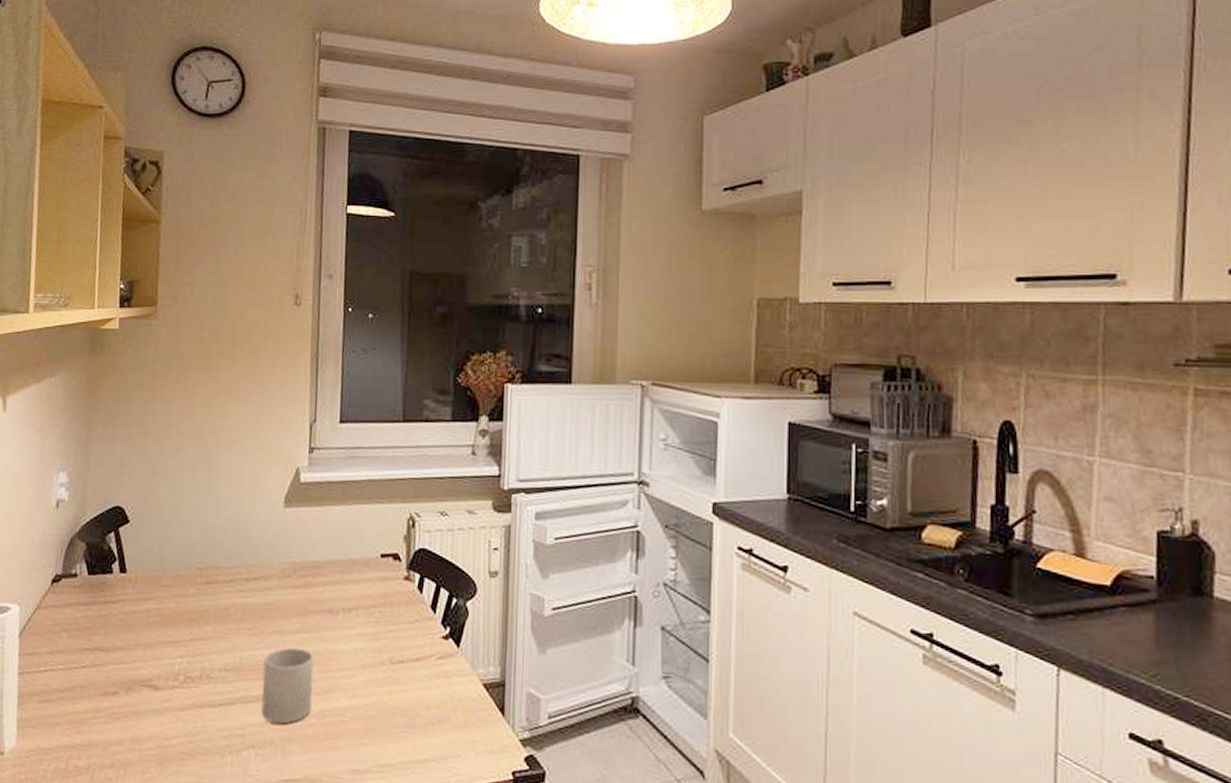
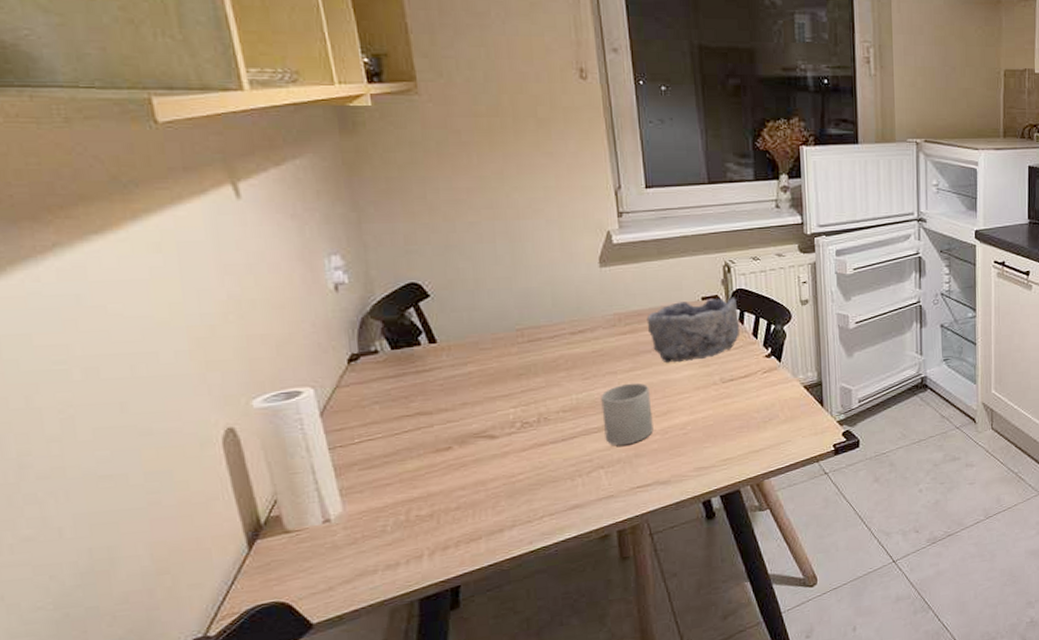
bowl: none [320,556,418,631] -> present [646,297,740,364]

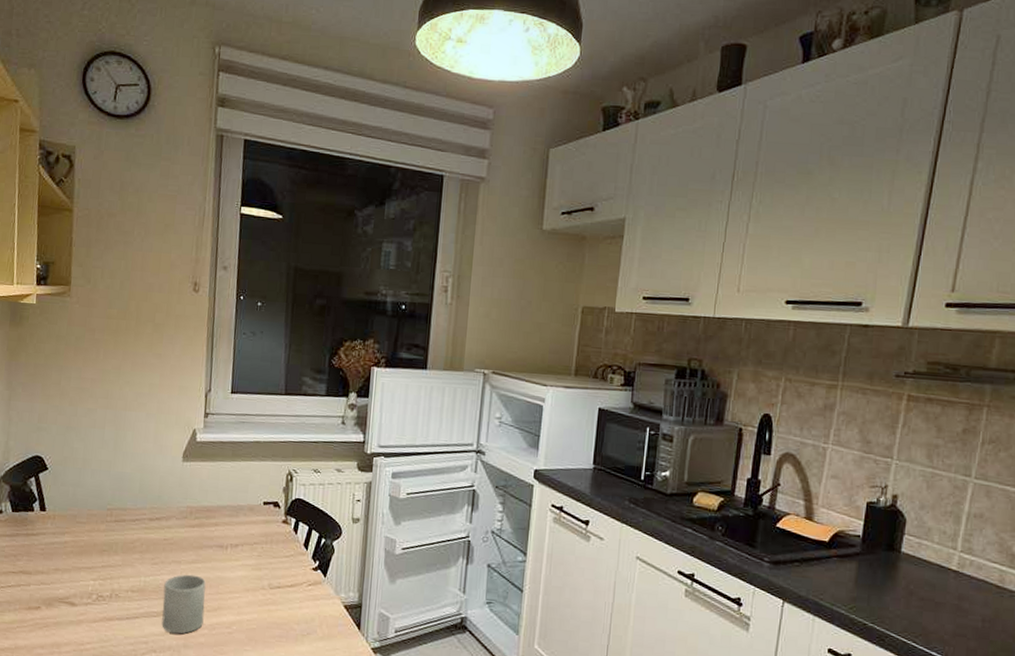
bowl: present [646,297,740,364] -> none [212,503,294,562]

